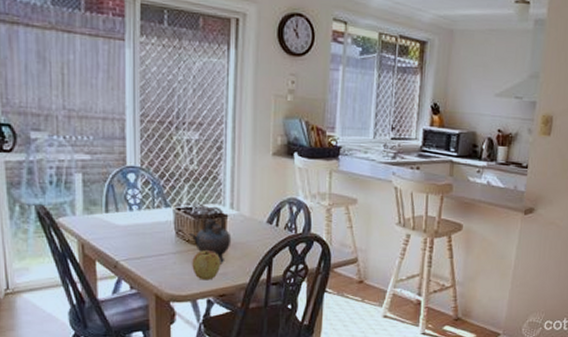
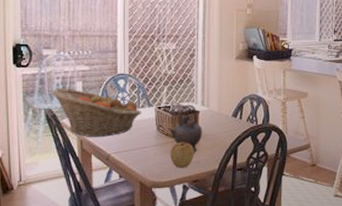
fruit basket: none [43,180,156,241] -> present [52,88,141,137]

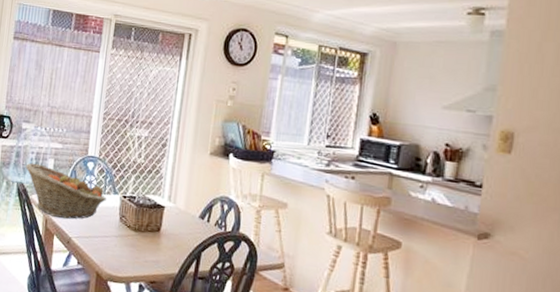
teapot: present [168,104,203,153] -> none [131,197,167,251]
apple: present [170,142,195,168] -> none [130,237,155,266]

